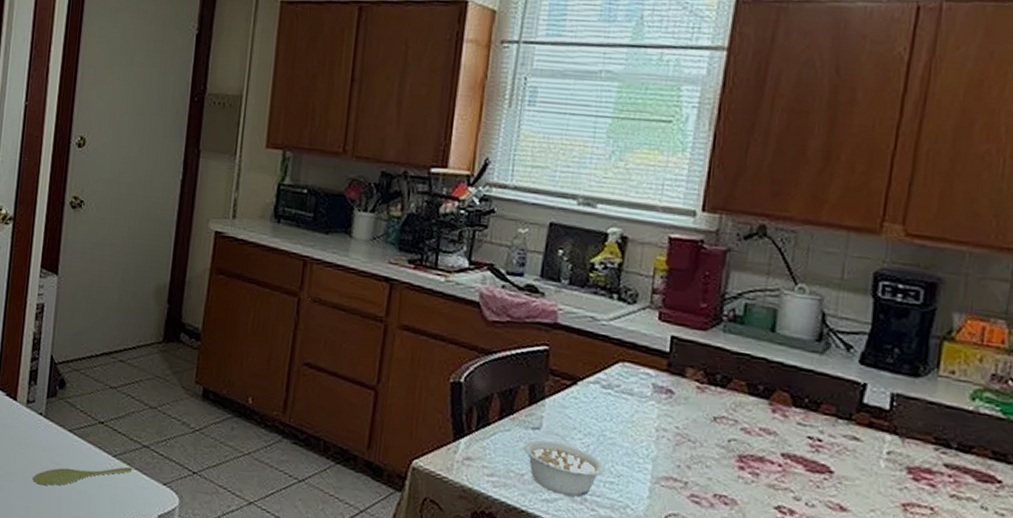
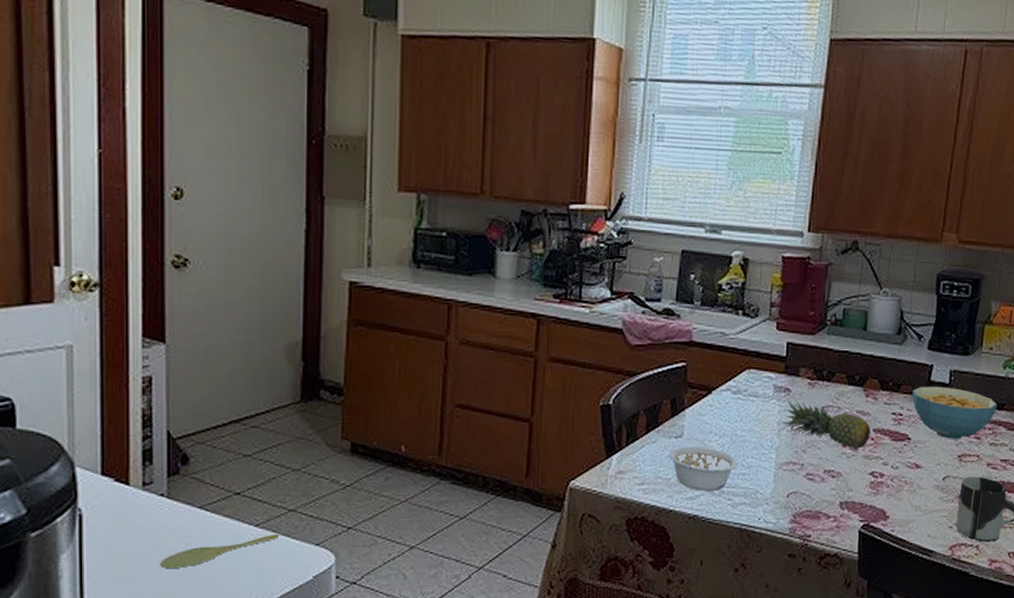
fruit: none [664,404,778,475] -> present [784,401,871,449]
cereal bowl: none [836,409,962,483] -> present [912,386,998,439]

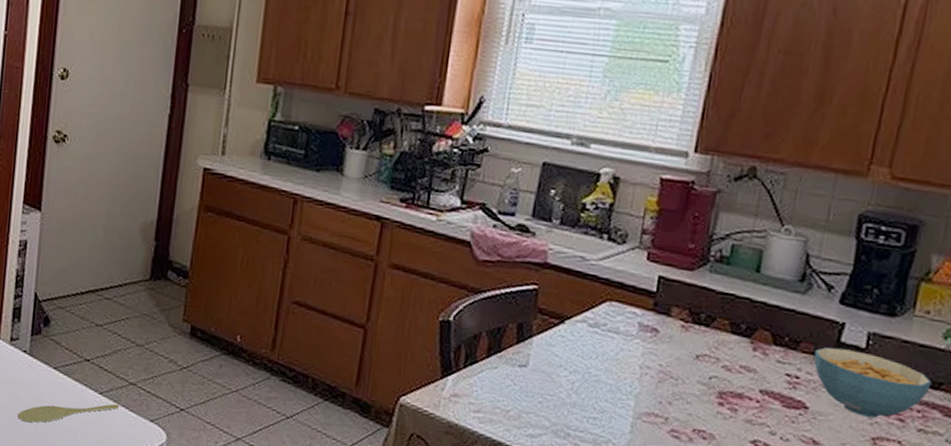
legume: present [668,446,739,491] -> none [509,377,590,432]
fruit: present [784,401,871,449] -> none [648,343,757,411]

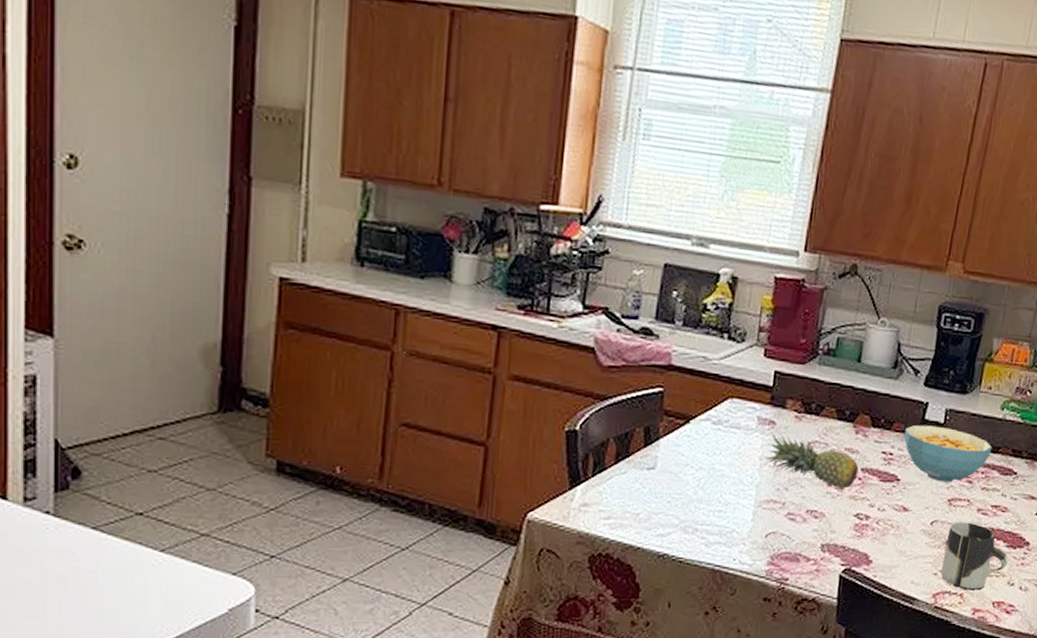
spoon: present [17,403,120,423] -> none [44,560,190,596]
fruit: none [648,343,757,411] -> present [767,434,859,489]

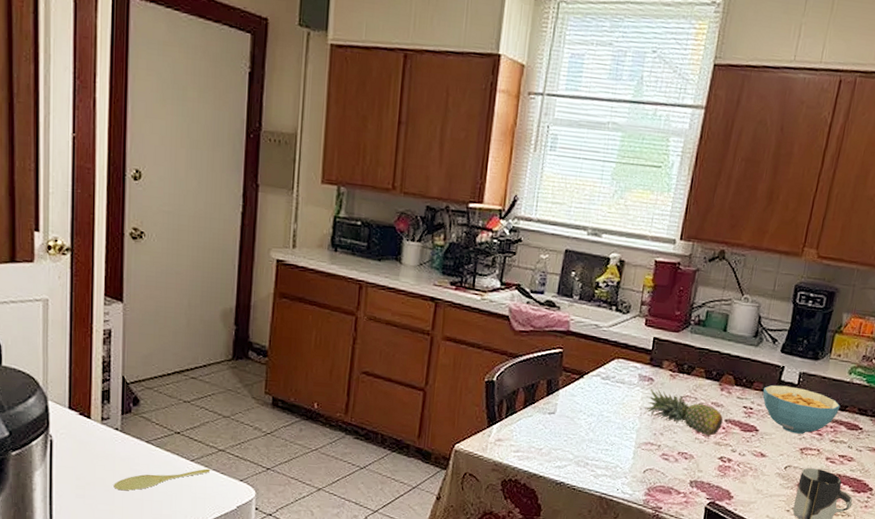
spoon: none [44,560,190,596] -> present [113,468,211,490]

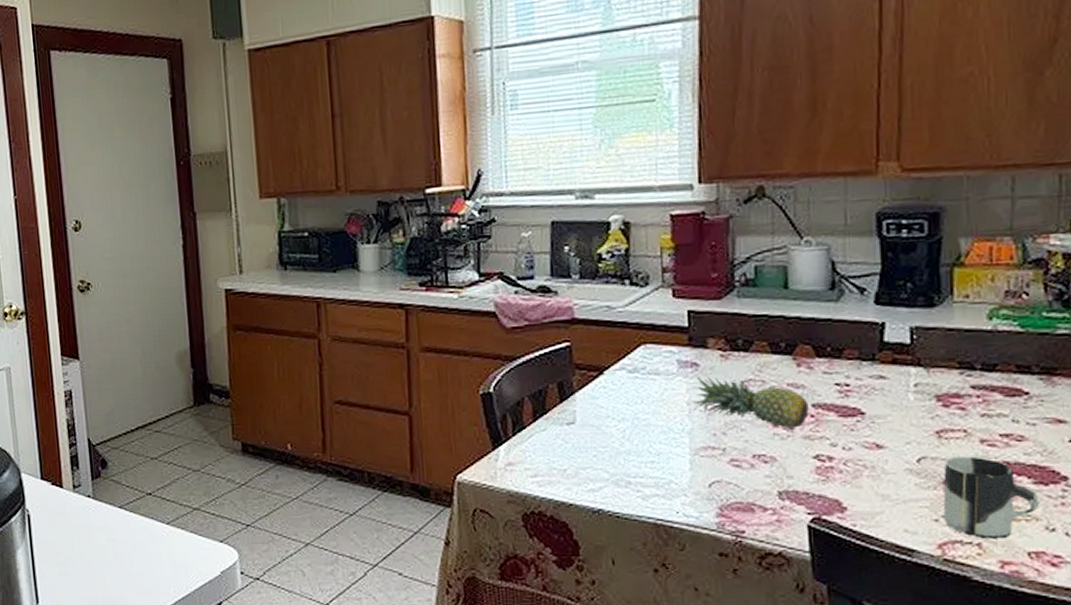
spoon: present [113,468,211,490] -> none [93,531,188,563]
cereal bowl: present [762,385,841,434] -> none [860,348,986,412]

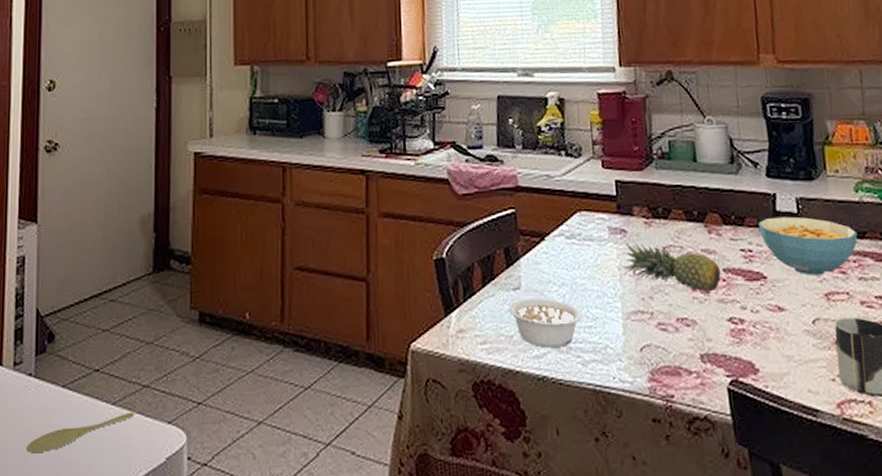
spoon: none [93,531,188,563] -> present [26,412,135,452]
legume: none [560,433,645,482] -> present [507,298,583,348]
cereal bowl: none [860,348,986,412] -> present [759,216,858,276]

